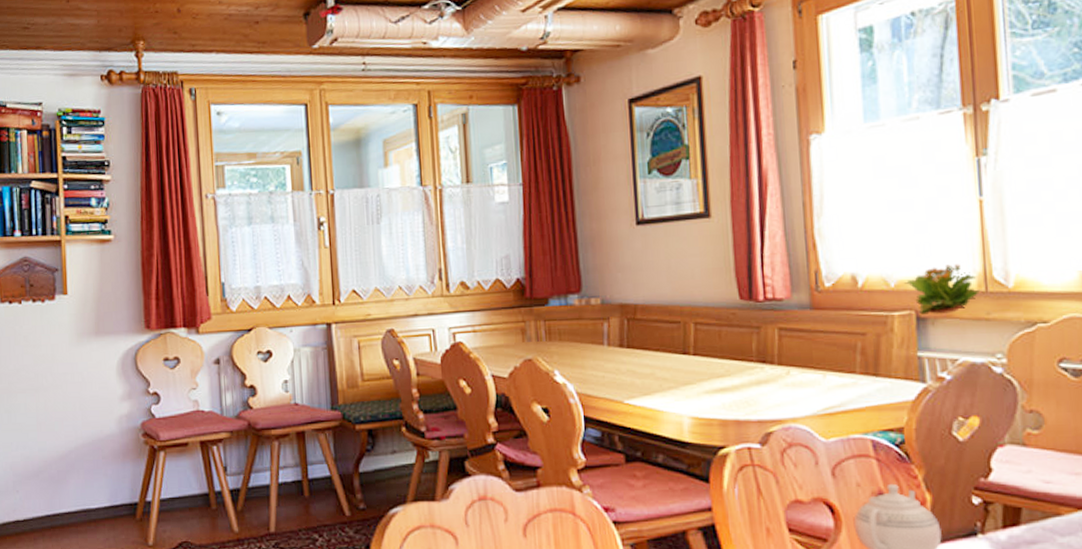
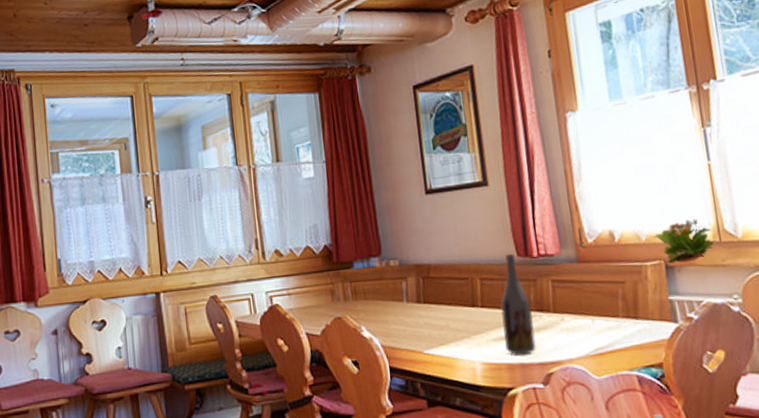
wine bottle: none [715,296,755,410] -> present [500,253,536,354]

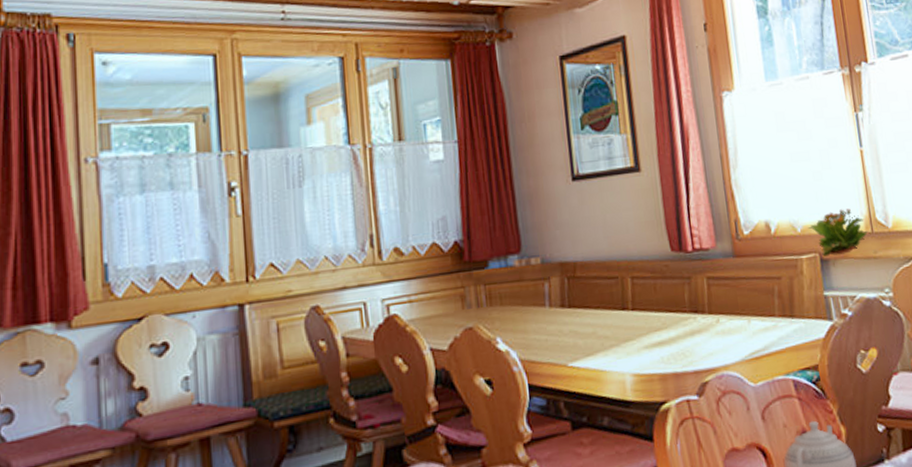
wine bottle: present [500,253,536,354] -> none [652,248,691,363]

